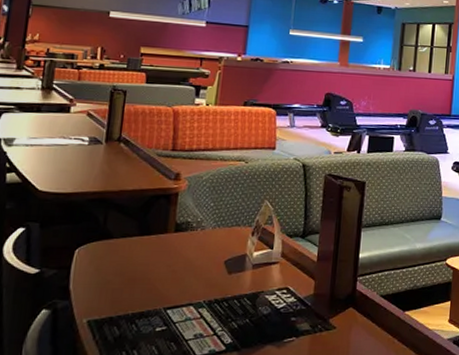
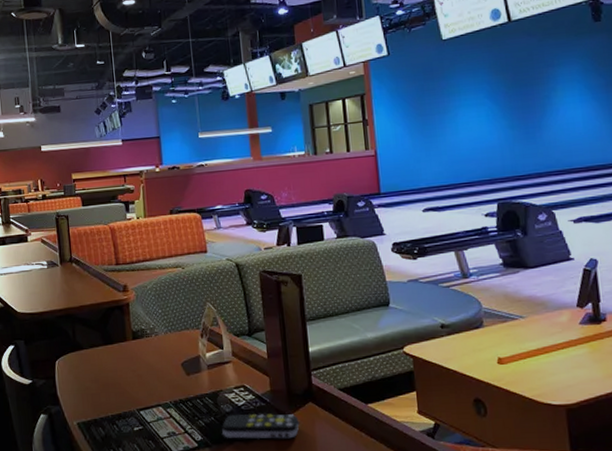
remote control: none [255,316,337,344] -> present [222,413,300,440]

